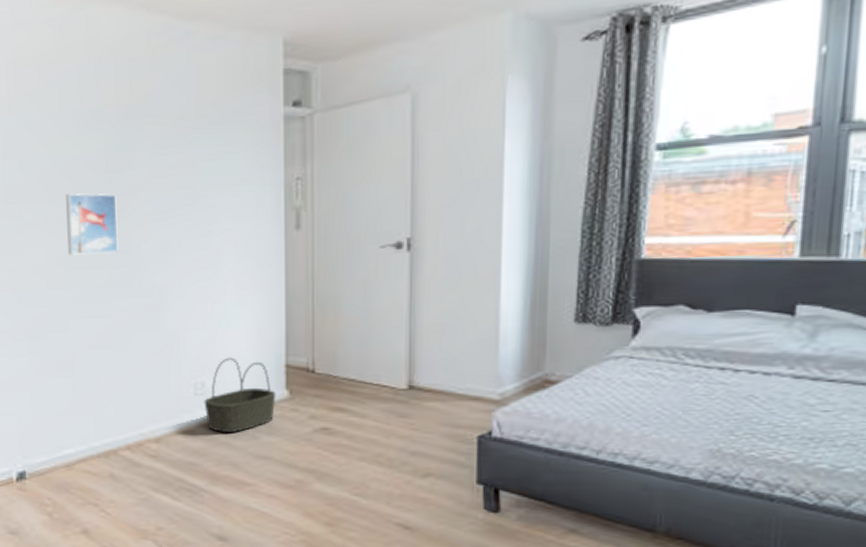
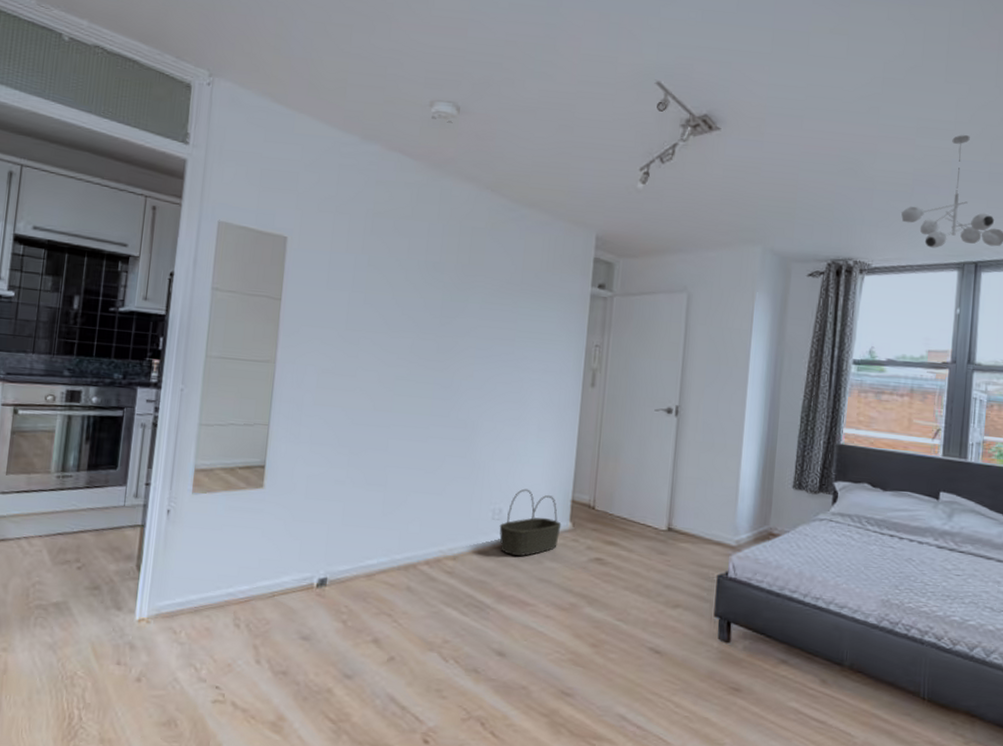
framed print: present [66,193,119,255] -> none [397,330,447,386]

